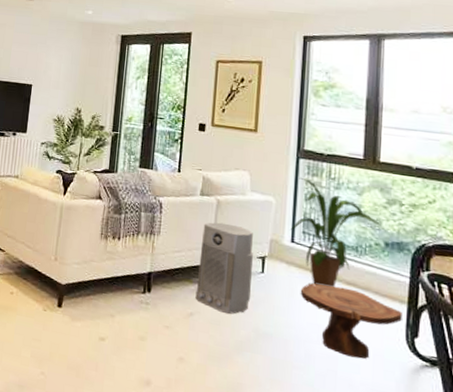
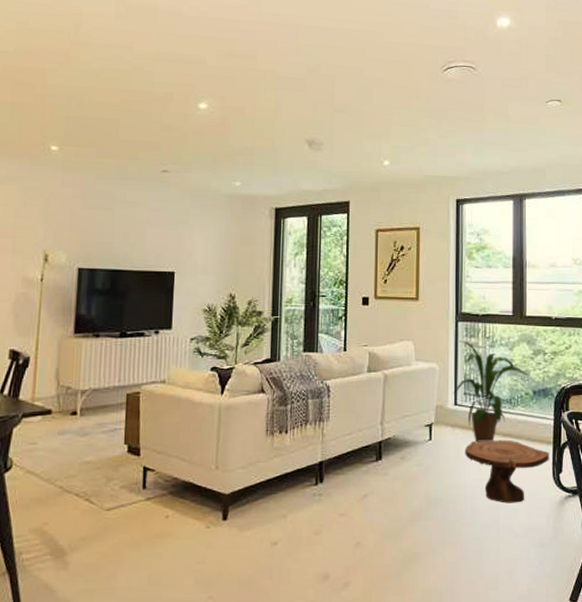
air purifier: present [195,222,253,314] -> none [368,397,421,487]

